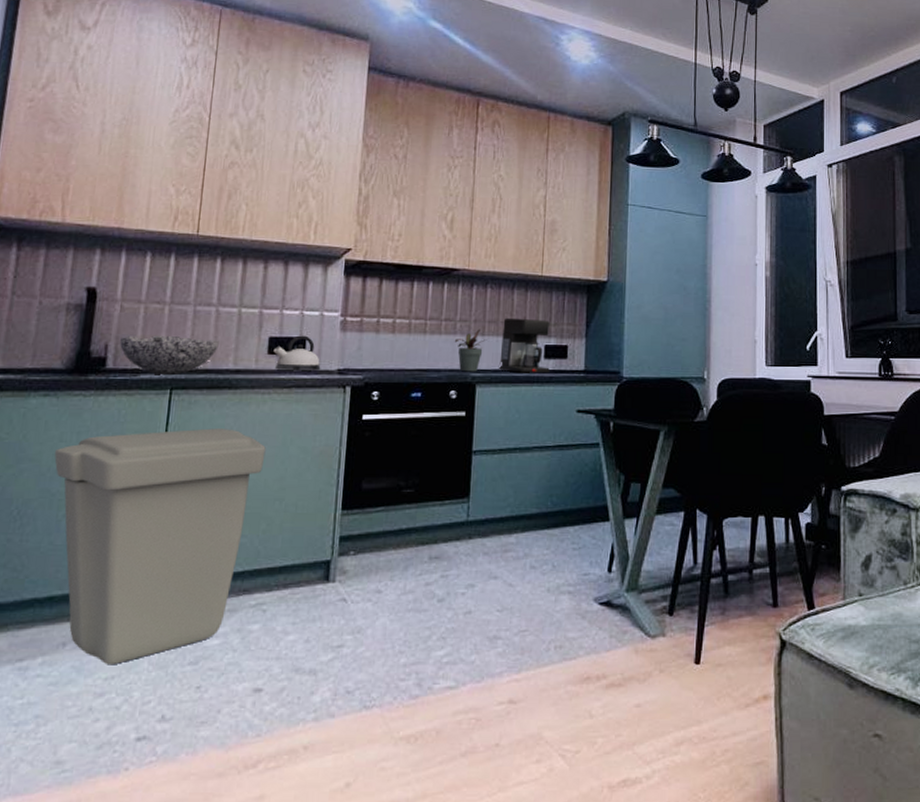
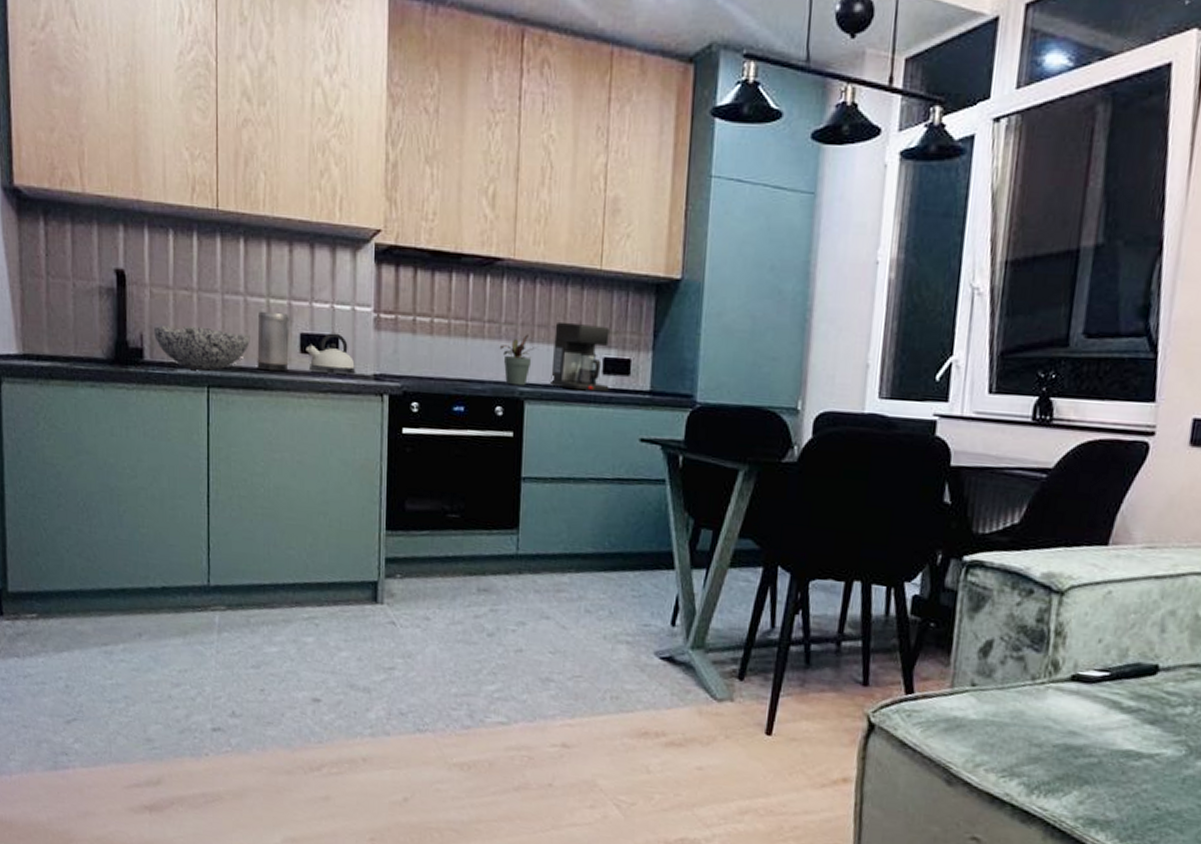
trash can: present [54,428,266,665] -> none [108,432,306,660]
canister: none [222,319,261,372] -> present [256,311,291,372]

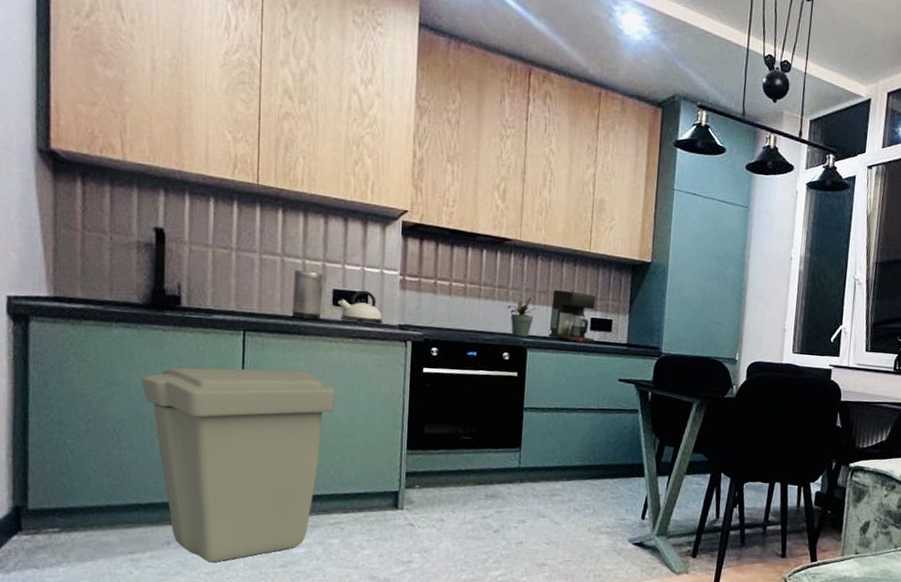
trash can: none [108,432,306,660] -> present [142,367,336,563]
bowl: present [153,325,250,372] -> none [191,277,286,318]

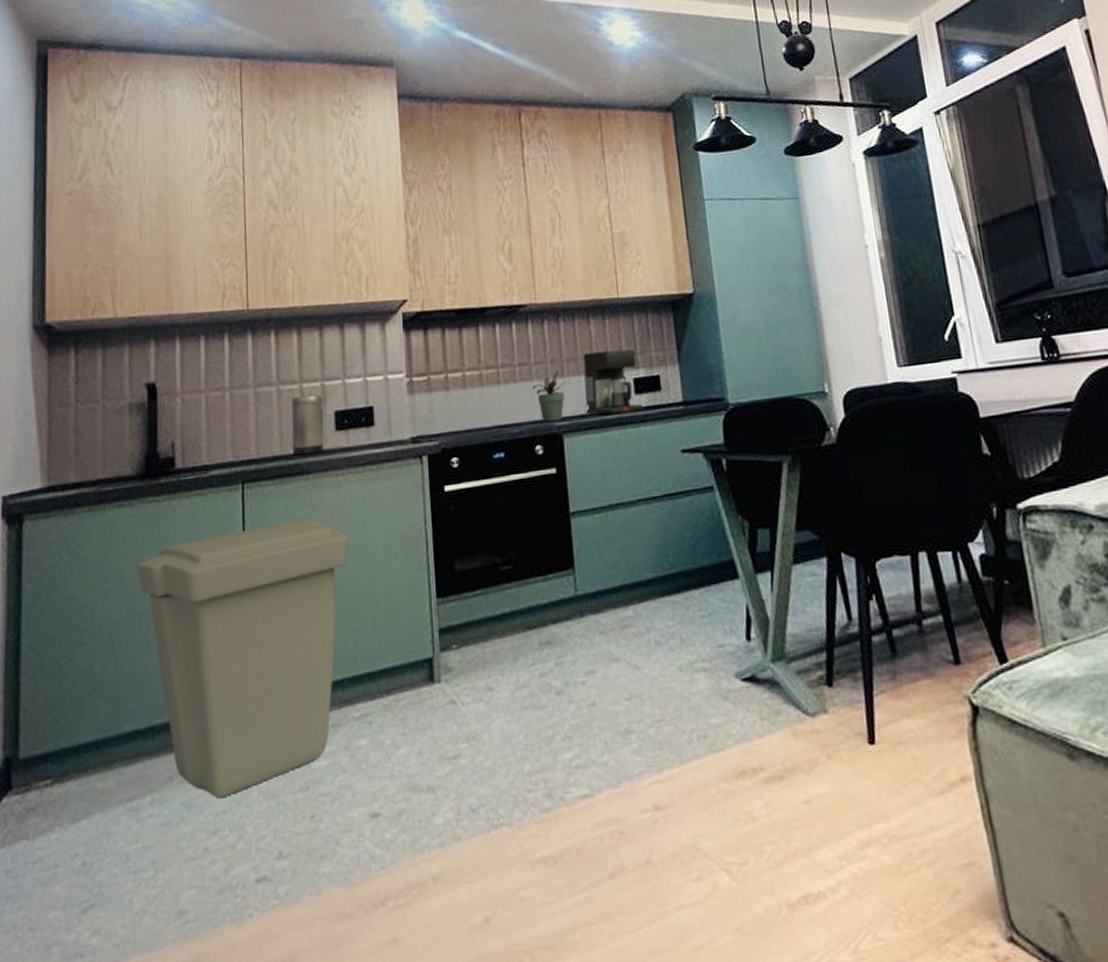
kettle: present [338,290,383,325] -> none [341,404,393,448]

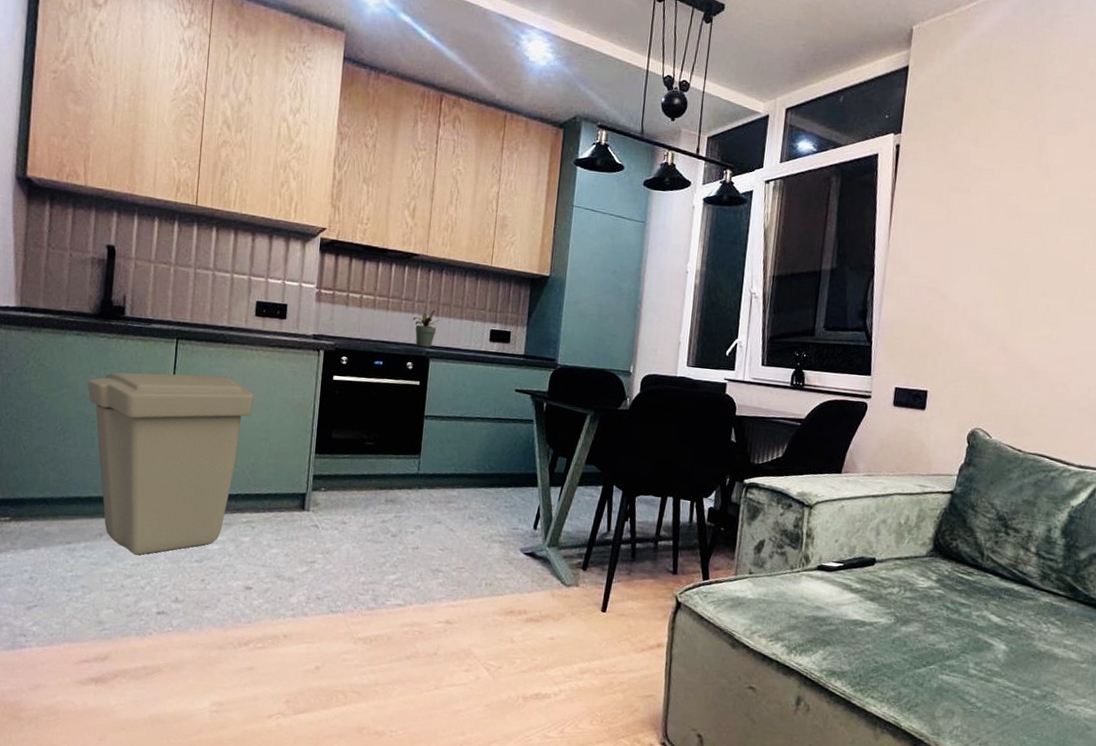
canister: present [290,394,325,456] -> none [218,283,250,330]
coffee maker: present [583,349,643,416] -> none [449,302,496,355]

